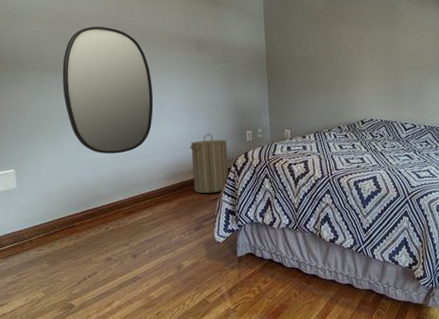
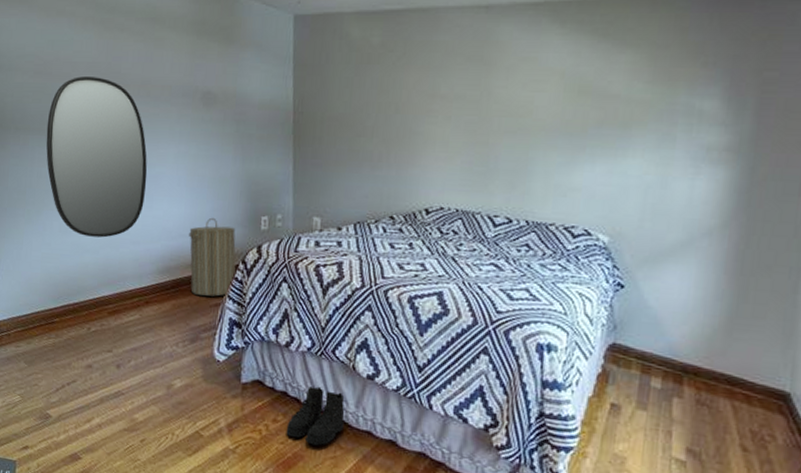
boots: none [274,252,316,296] -> present [286,385,345,446]

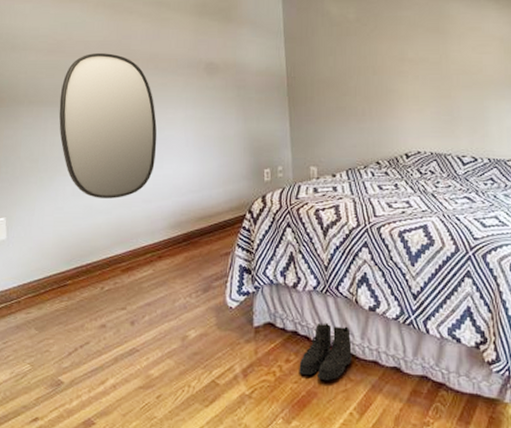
laundry hamper: present [189,217,236,297] -> none [198,173,244,246]

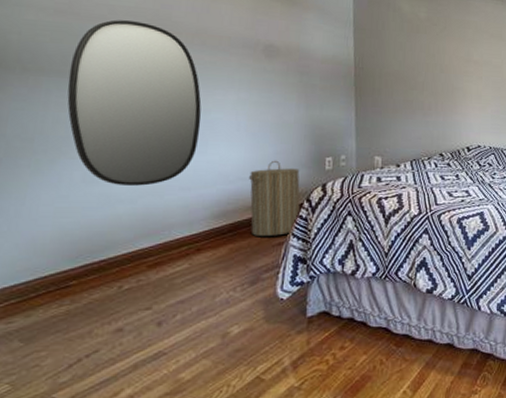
laundry hamper: none [198,173,244,246] -> present [249,160,301,236]
boots: present [299,322,352,381] -> none [353,307,409,364]

